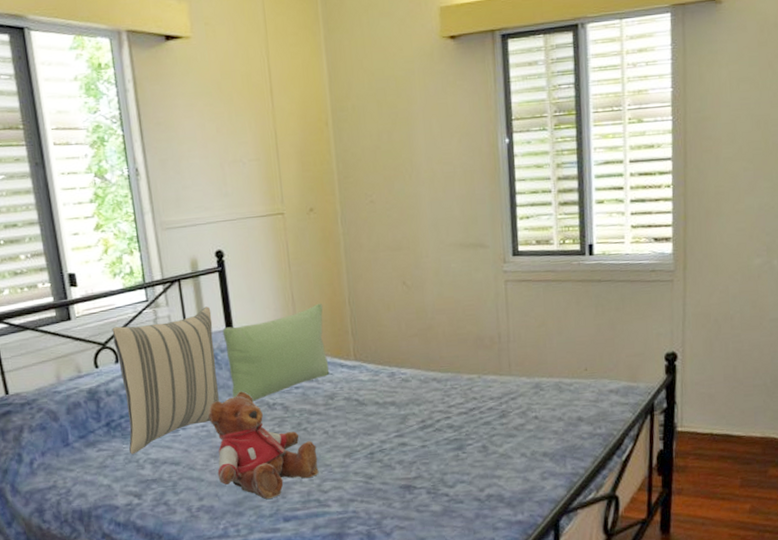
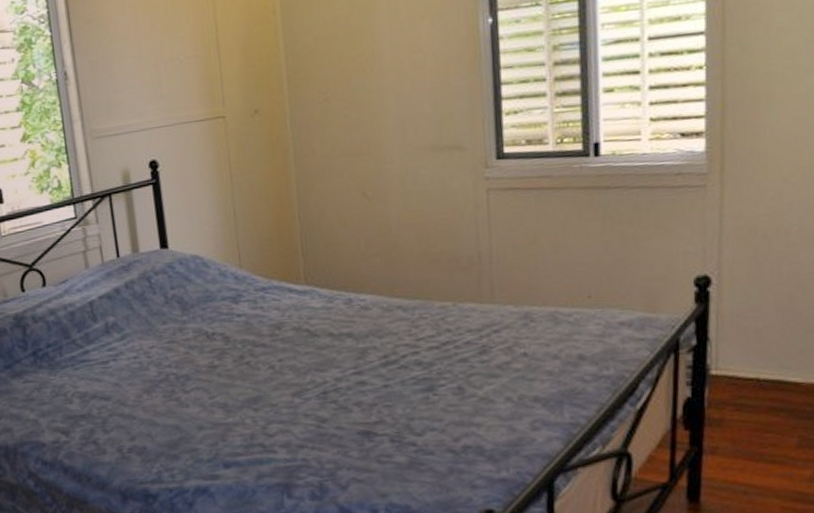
pillow: present [112,306,219,454] -> none [39,223,153,387]
teddy bear: present [208,391,319,499] -> none [140,319,264,441]
pillow: present [222,303,330,402] -> none [156,218,276,332]

